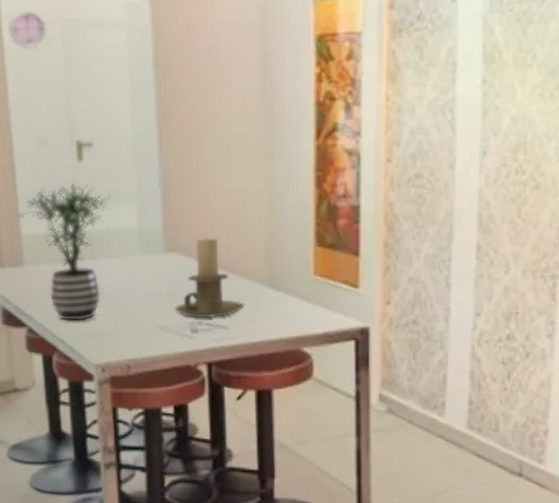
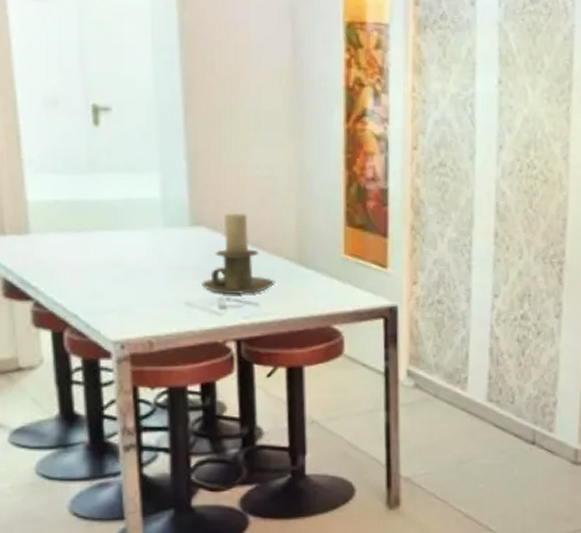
potted plant: present [18,183,110,321] -> none [22,149,131,295]

